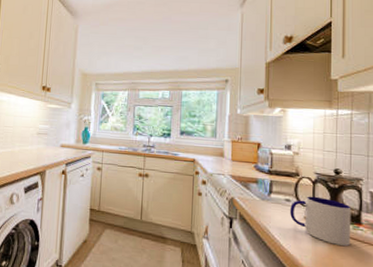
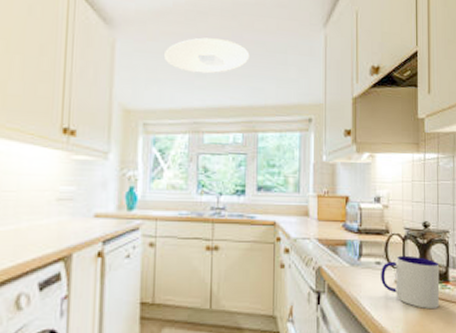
ceiling light: none [112,21,177,47] -> present [164,37,250,74]

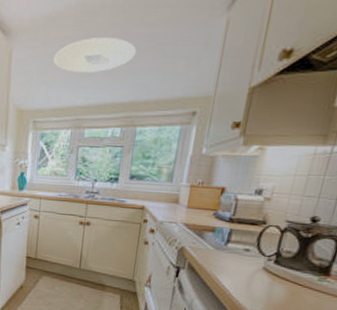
mug: present [381,255,440,310] -> none [246,245,322,298]

